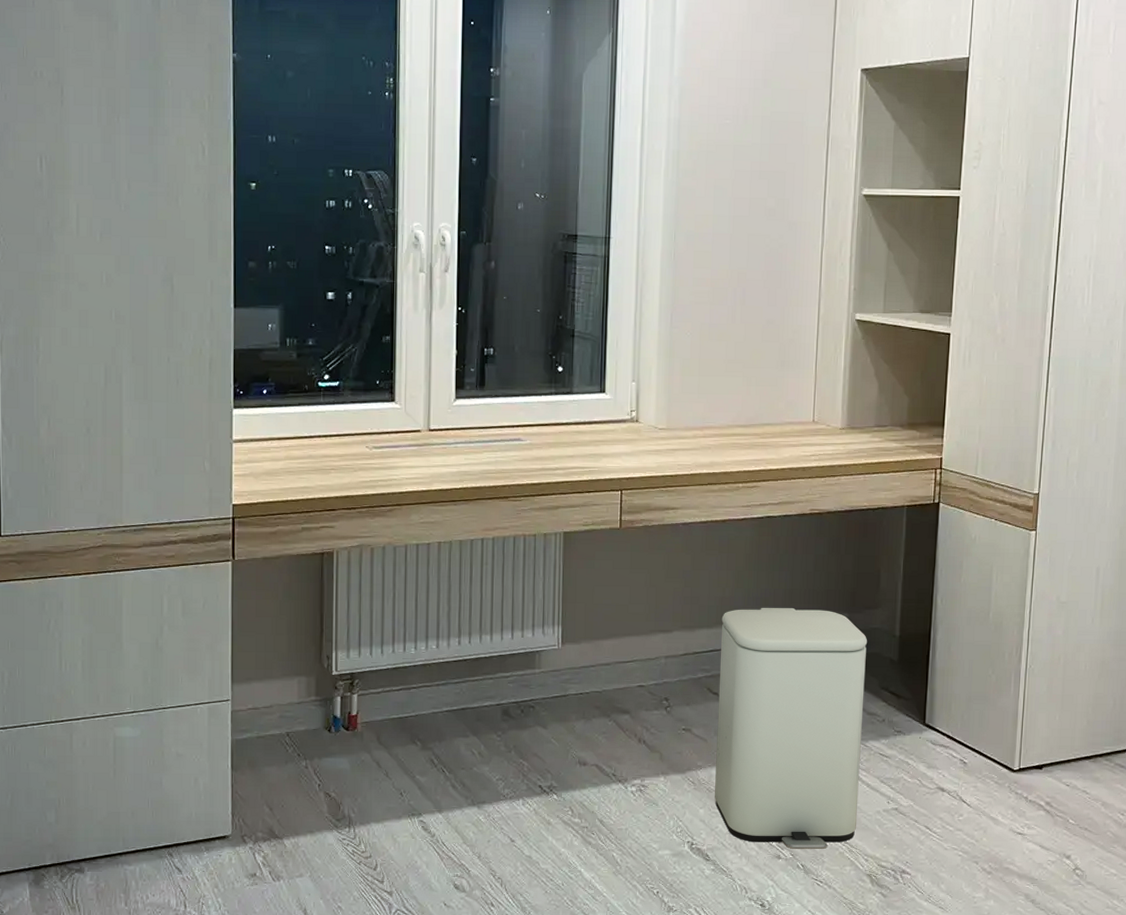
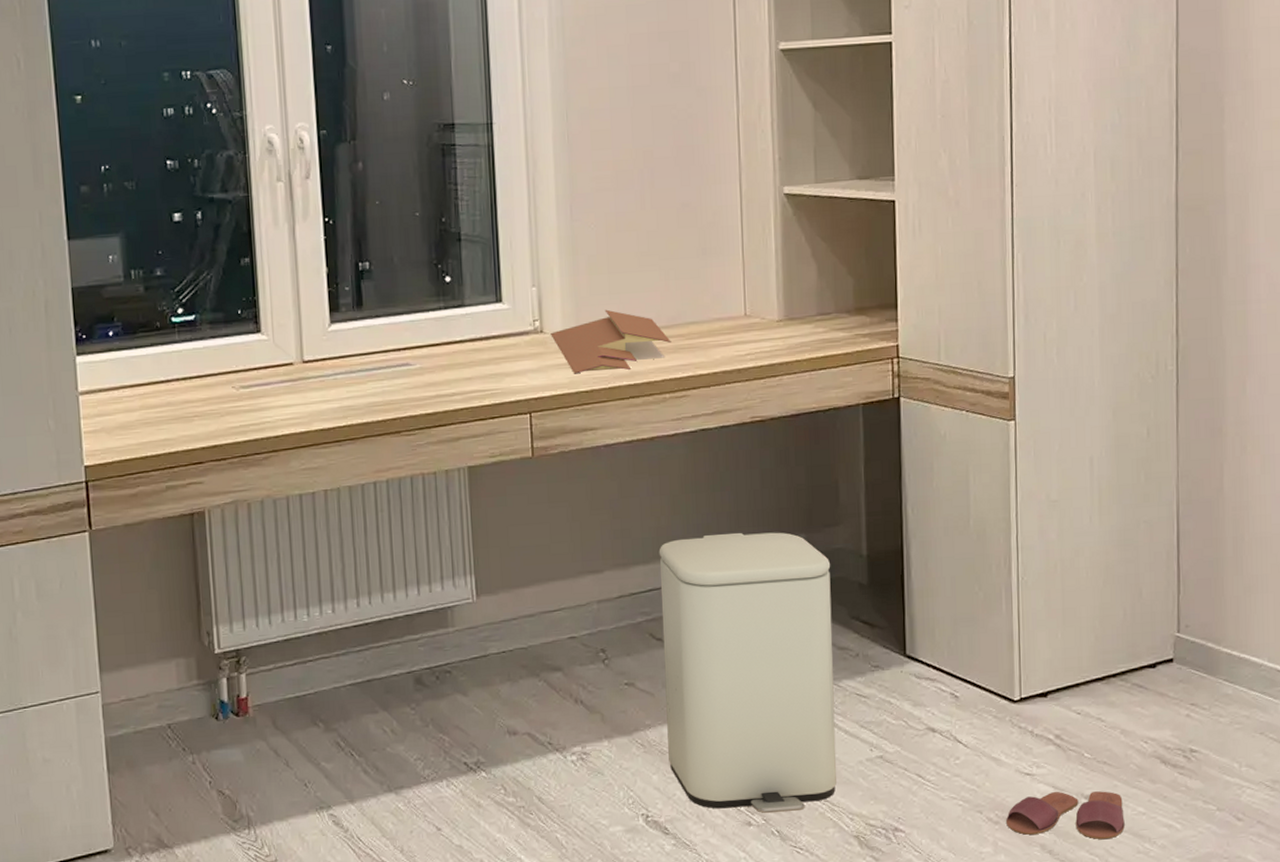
papers: none [644,406,748,461] -> present [550,309,671,374]
slippers: none [998,850,1098,894] -> present [1006,791,1125,840]

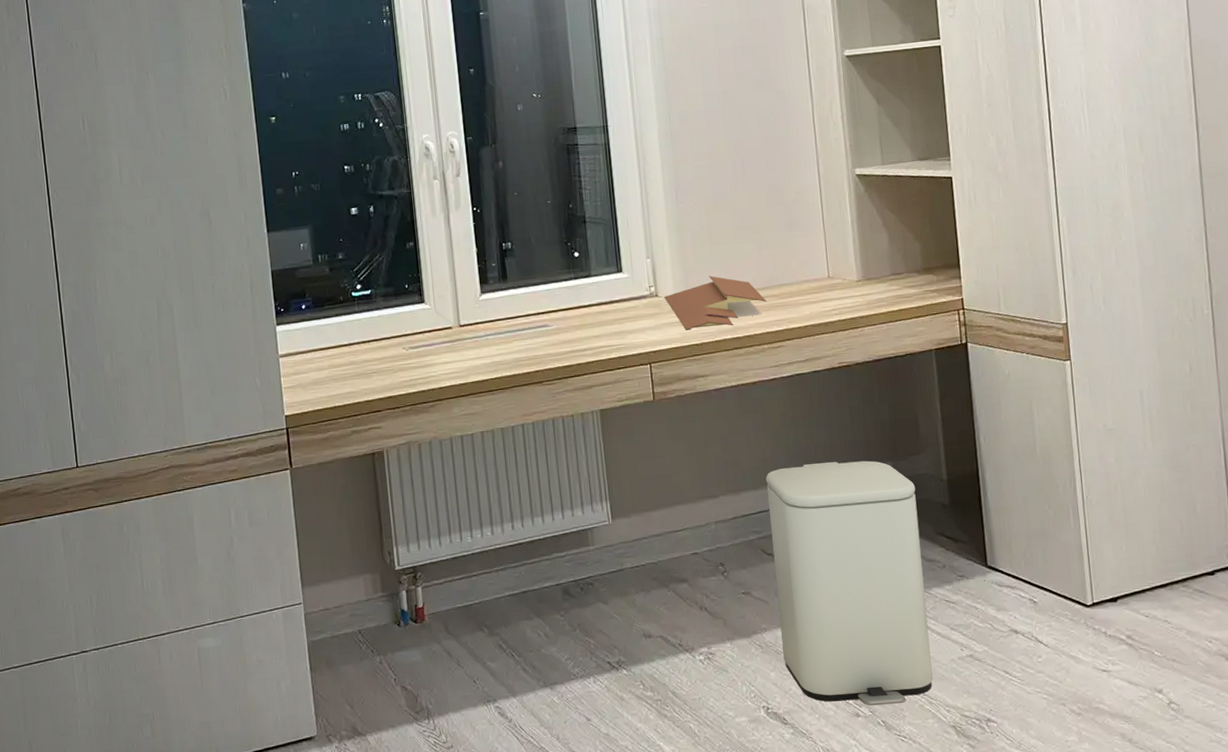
slippers: present [1006,791,1125,840] -> none [1088,685,1197,730]

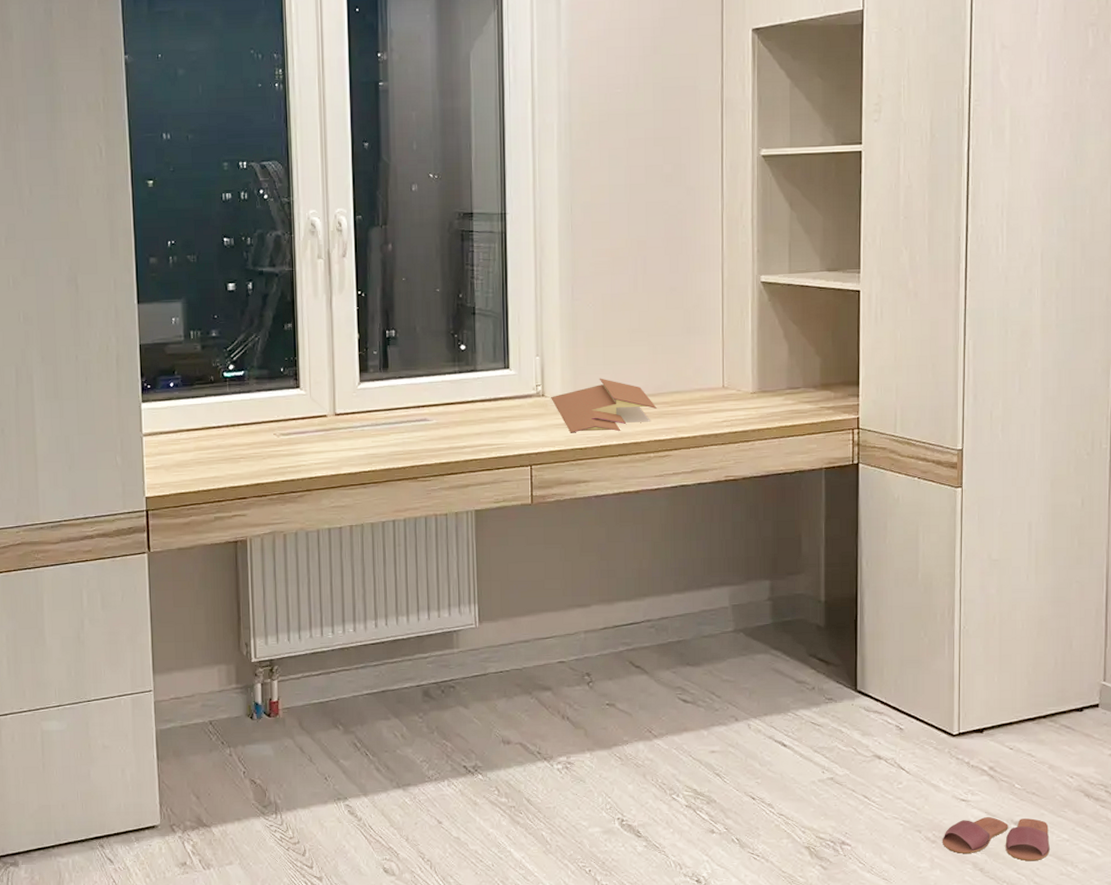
pedal bin: present [765,460,933,706] -> none [640,576,792,824]
slippers: none [1088,685,1197,730] -> present [943,816,1050,861]

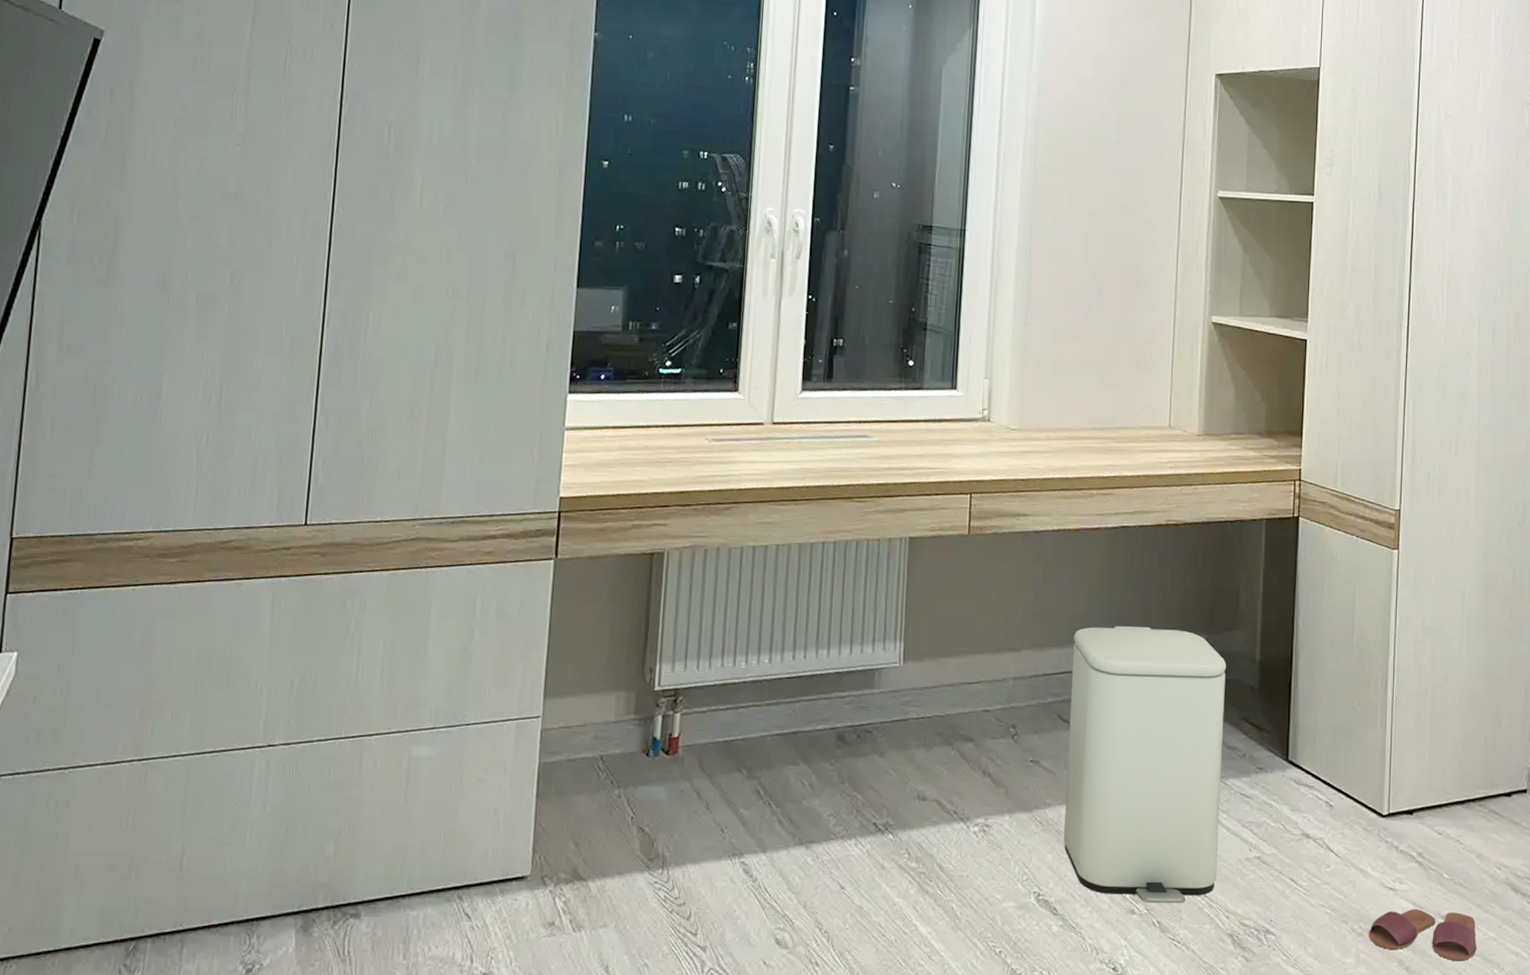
papers: present [551,378,657,433] -> none [996,407,1102,465]
pedal bin: none [640,576,792,824] -> present [1064,626,1227,904]

